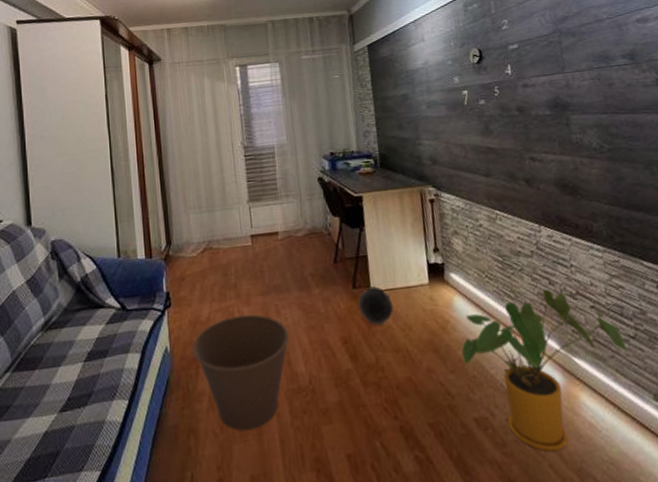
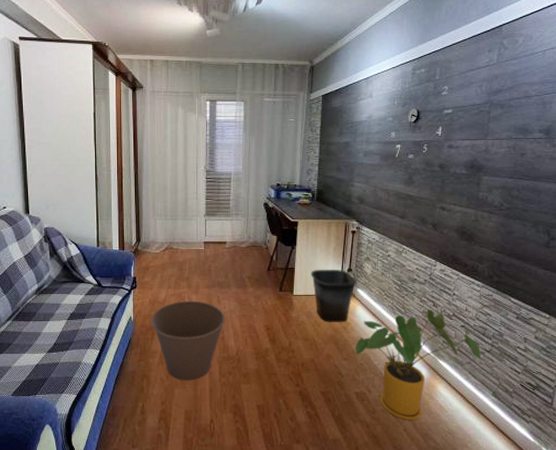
rock: present [358,286,394,325] -> none [282,292,309,320]
waste bin: none [388,250,448,323] -> present [310,270,357,322]

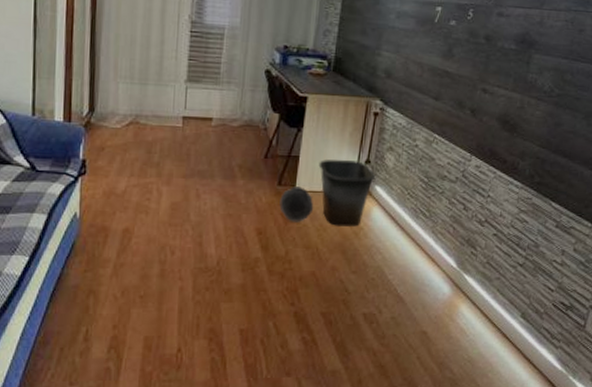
basket: present [149,300,225,381] -> none [102,193,205,298]
rock: none [282,292,309,320] -> present [279,186,314,222]
house plant: present [355,309,482,421] -> none [366,213,514,347]

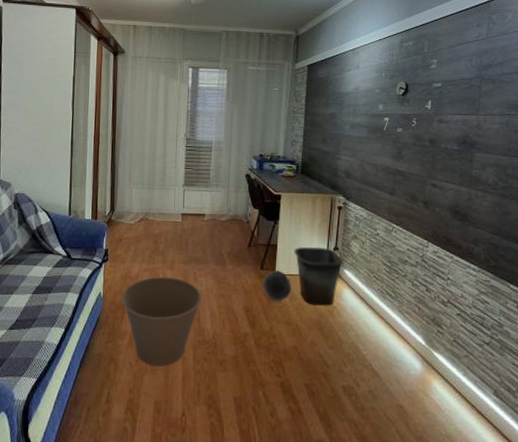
basket: none [102,193,205,298] -> present [120,276,201,367]

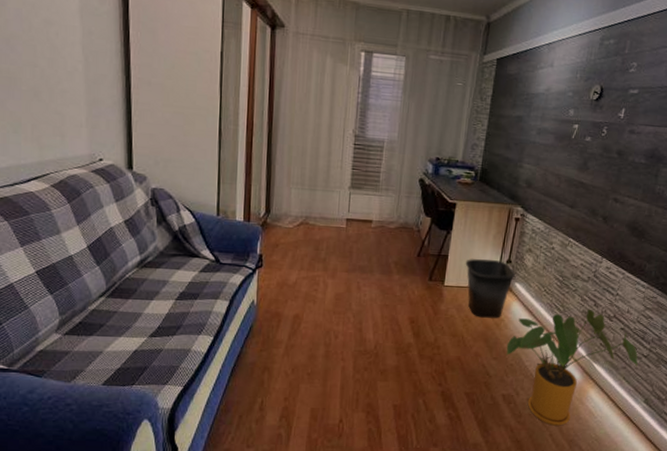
basket: present [120,276,201,367] -> none [276,285,365,376]
rock: present [263,270,292,302] -> none [430,282,461,314]
house plant: none [342,294,481,421] -> present [506,309,639,426]

